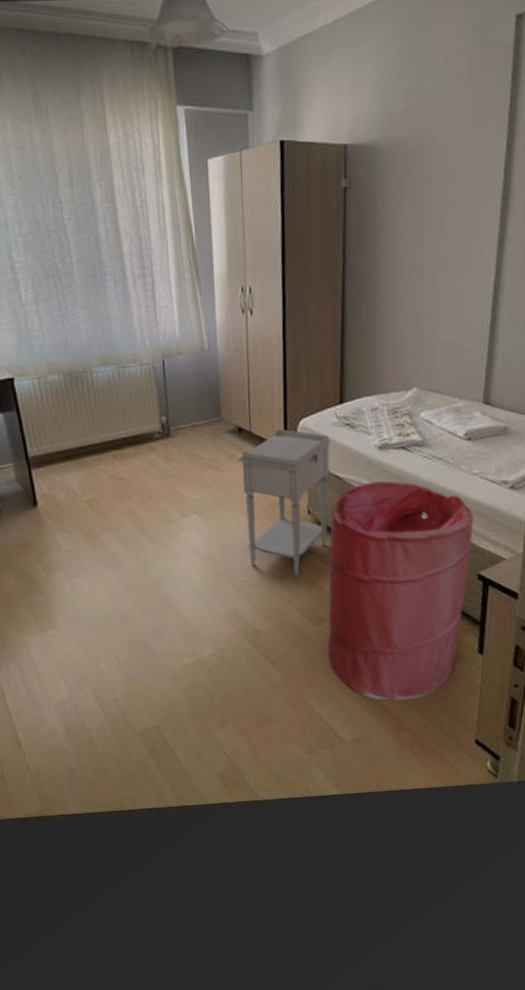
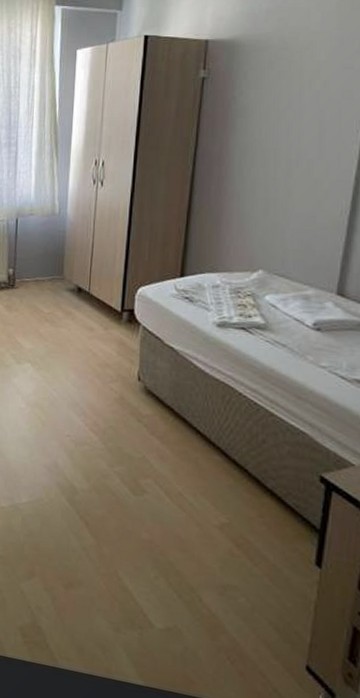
nightstand: present [237,429,330,577] -> none [74,294,167,442]
laundry hamper: present [327,481,474,701] -> none [145,357,319,600]

